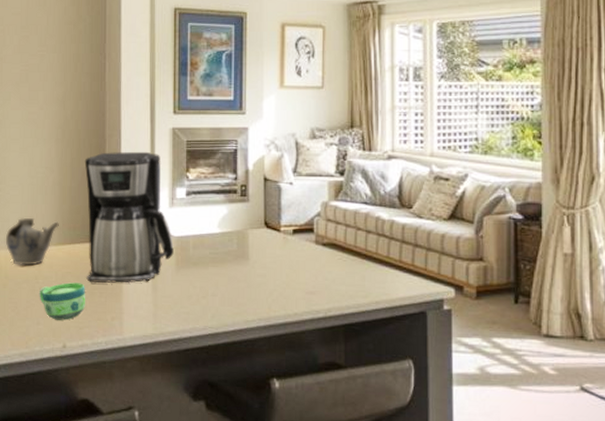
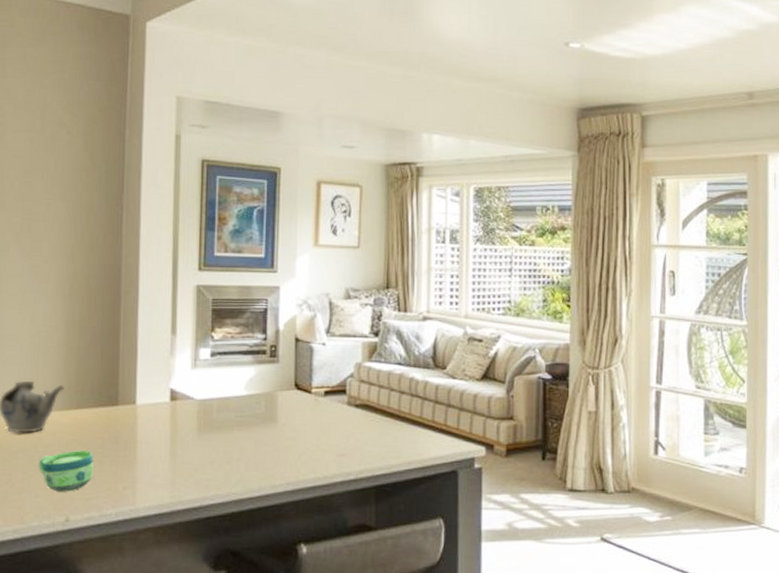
coffee maker: present [84,151,174,284] -> none [95,309,196,451]

